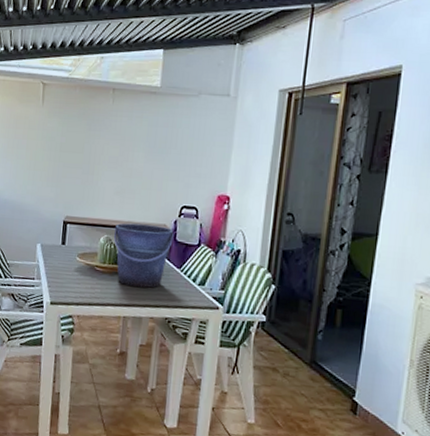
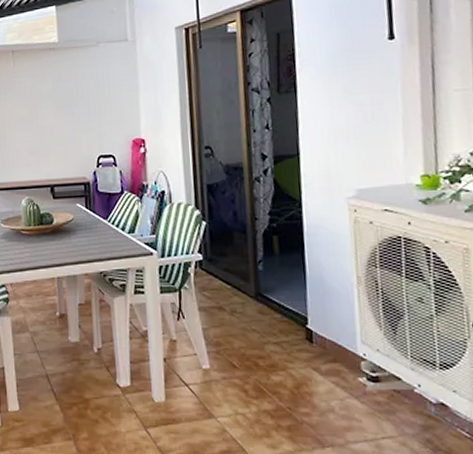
bucket: present [113,223,174,288] -> none [34,179,95,246]

